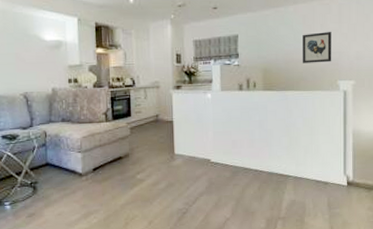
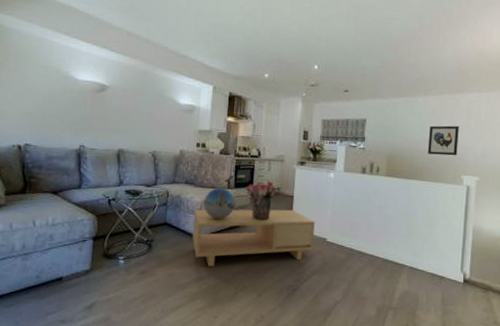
coffee table: none [74,135,198,201] -> present [192,209,315,267]
decorative sphere: none [83,121,115,154] -> present [204,187,235,220]
bouquet: none [124,109,157,150] -> present [246,181,279,221]

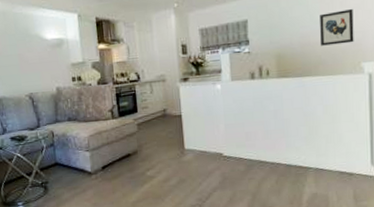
coffee table: present [192,209,315,267] -> none [82,129,210,200]
decorative sphere: present [204,187,235,220] -> none [90,119,123,152]
bouquet: present [246,181,279,221] -> none [130,103,165,146]

